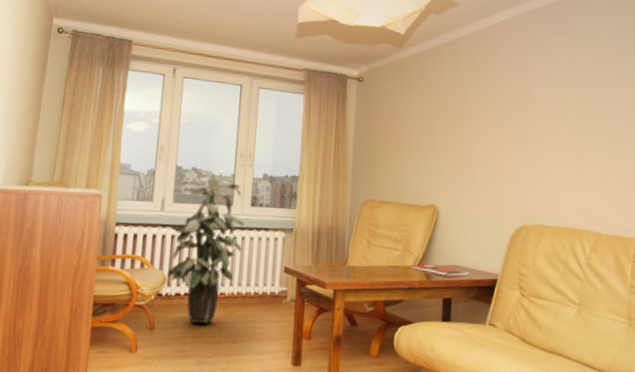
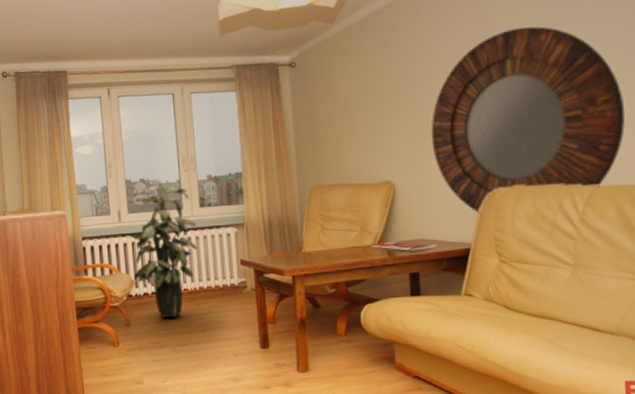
home mirror: none [473,85,625,249] -> present [431,26,626,215]

